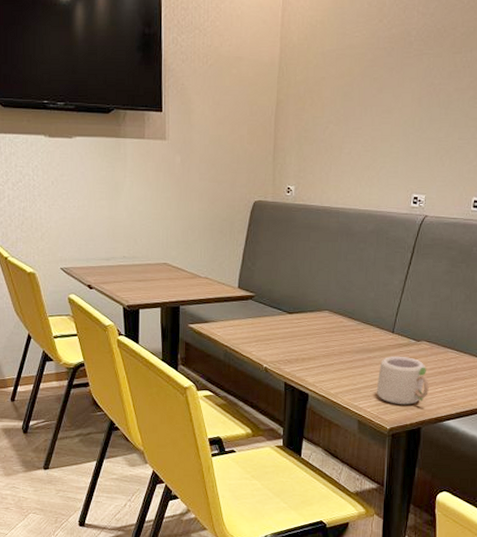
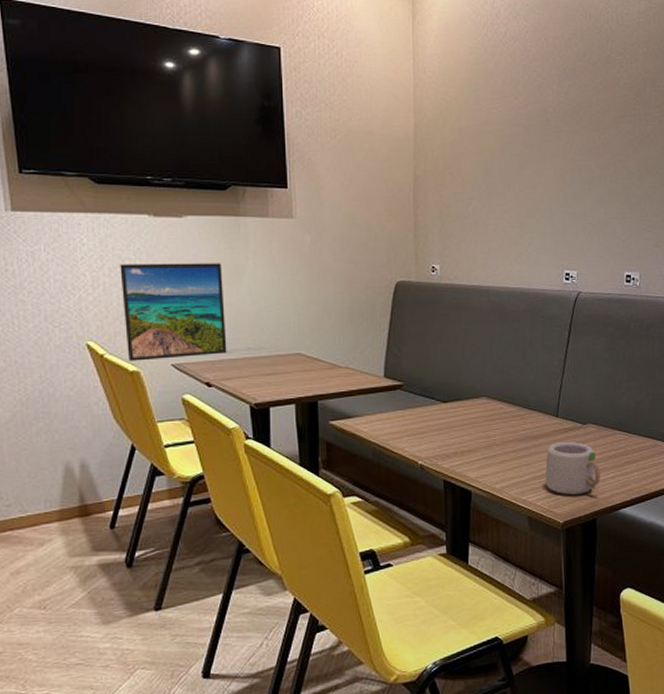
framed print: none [21,179,106,264] -> present [120,263,227,361]

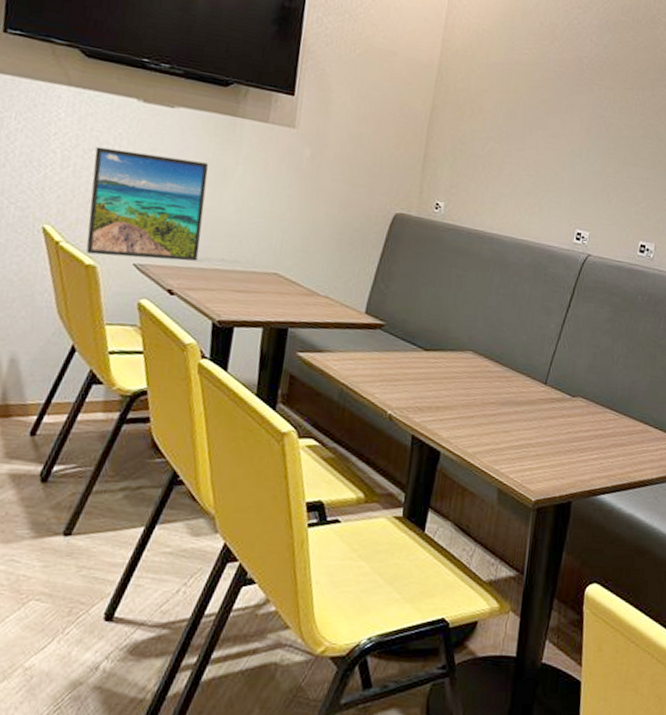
mug: present [545,441,601,495] -> none [523,412,583,473]

